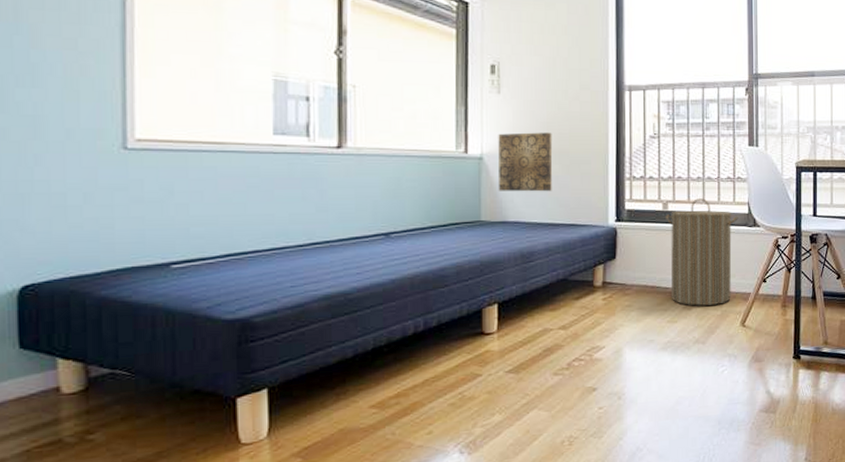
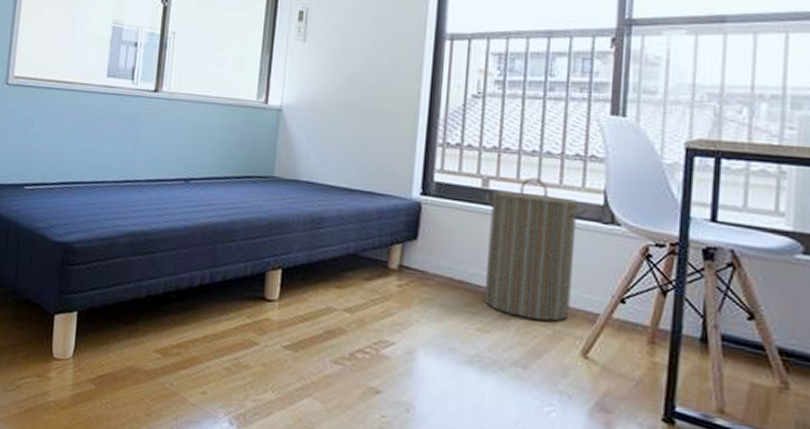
wall art: present [498,132,553,192] -> none [293,84,357,152]

